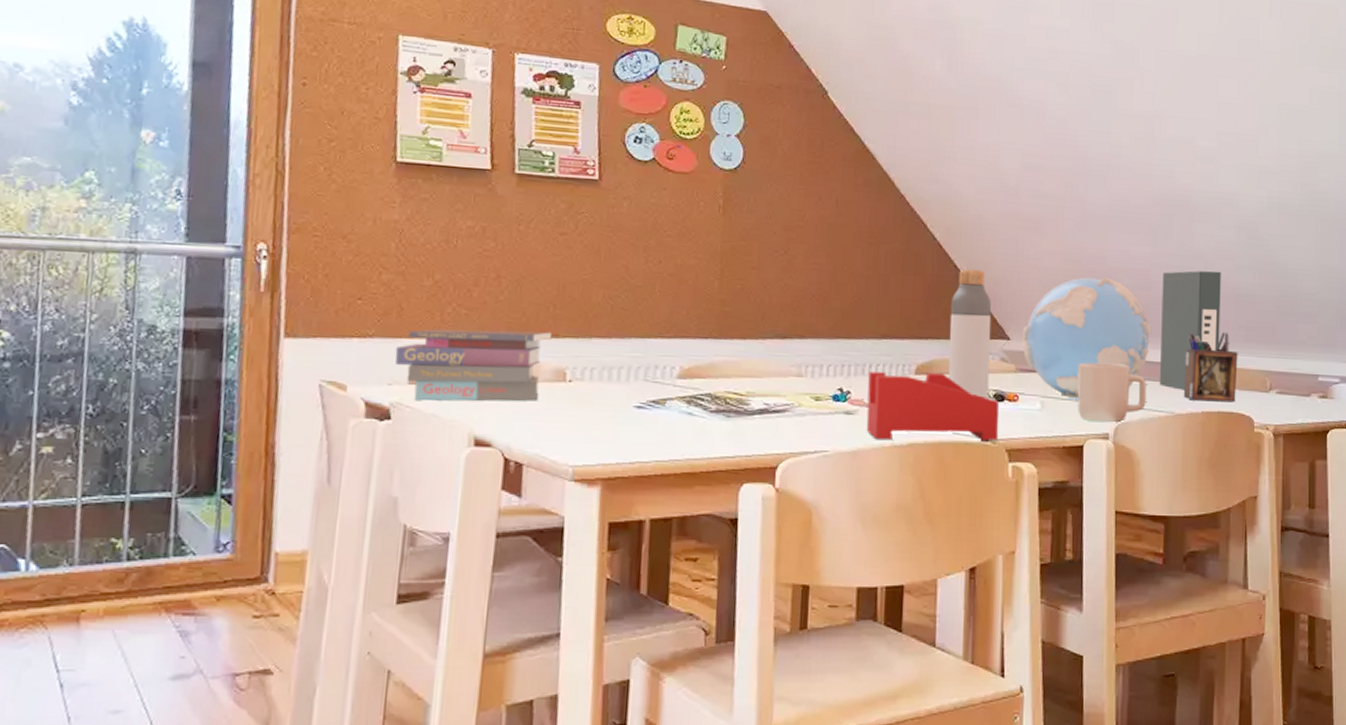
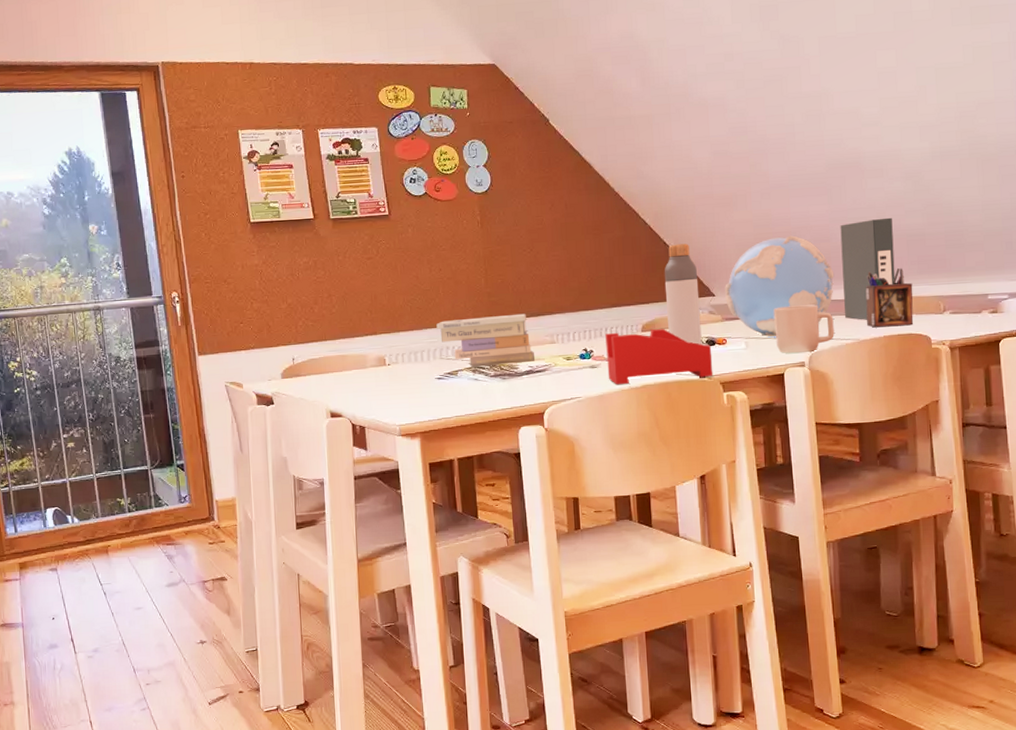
books: present [395,329,552,402] -> none [270,331,372,390]
books: none [644,330,773,398] -> present [436,313,535,367]

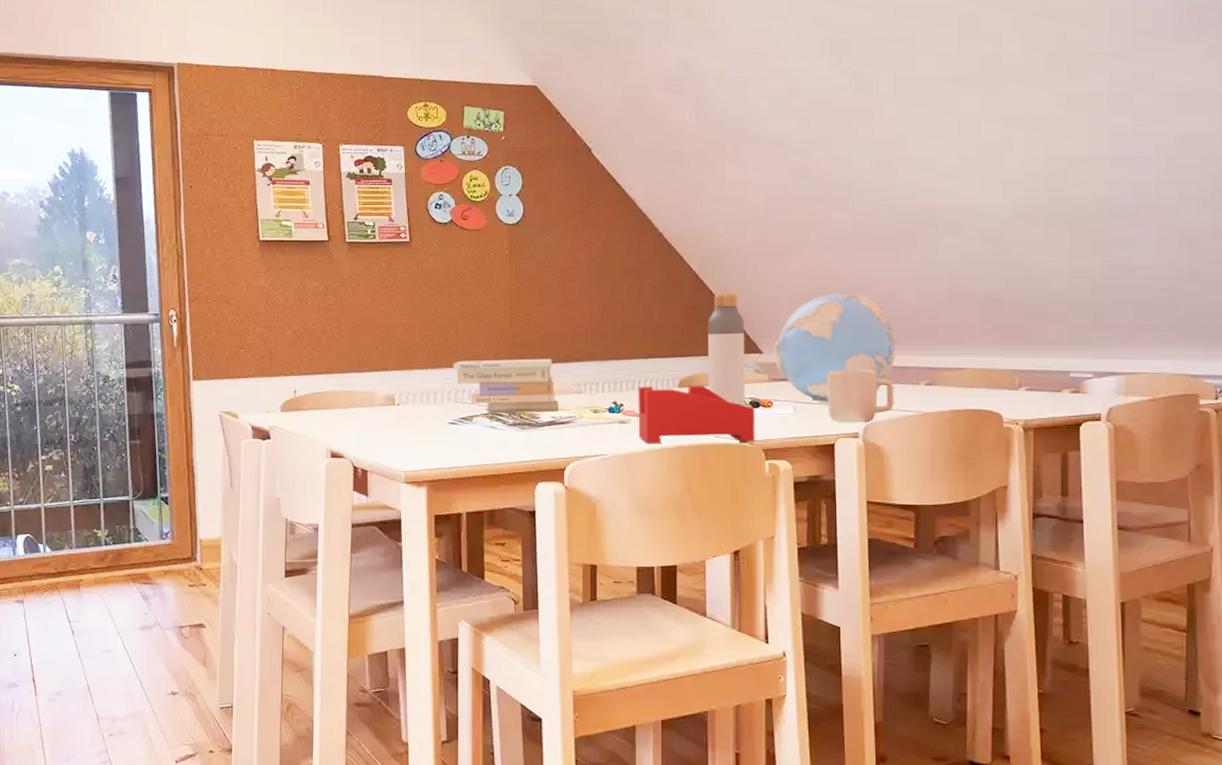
binder: present [840,217,896,320] -> none [907,279,966,391]
desk organizer: present [865,268,914,328] -> none [931,336,985,401]

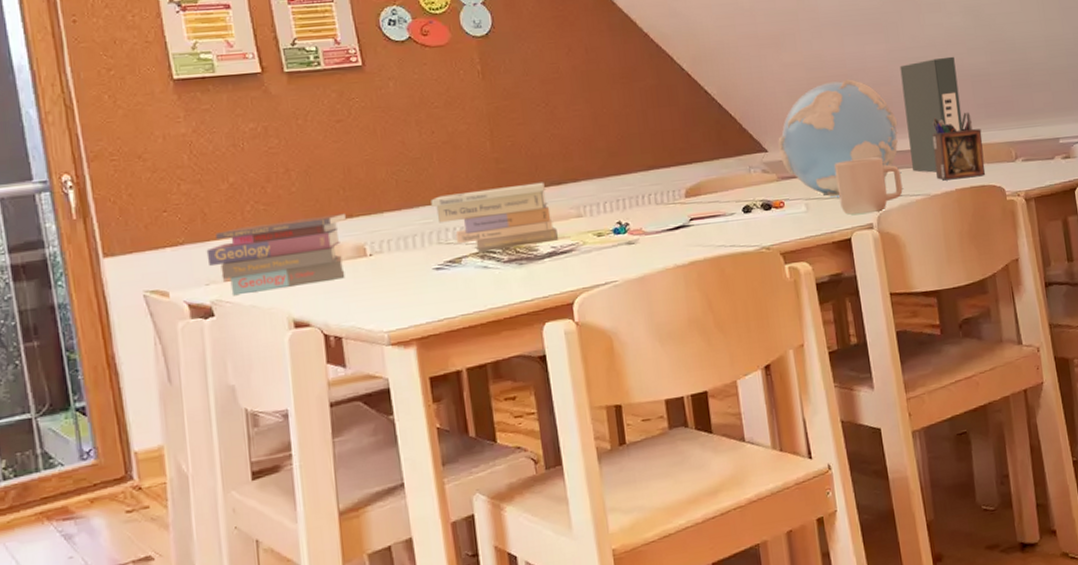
books: none [270,366,383,425] -> present [206,213,347,296]
tape dispenser: present [638,384,756,444] -> none [642,192,772,264]
bottle: present [707,294,745,405] -> none [707,91,757,210]
binder: none [907,279,966,391] -> present [900,56,963,173]
desk organizer: none [931,336,985,401] -> present [931,113,986,181]

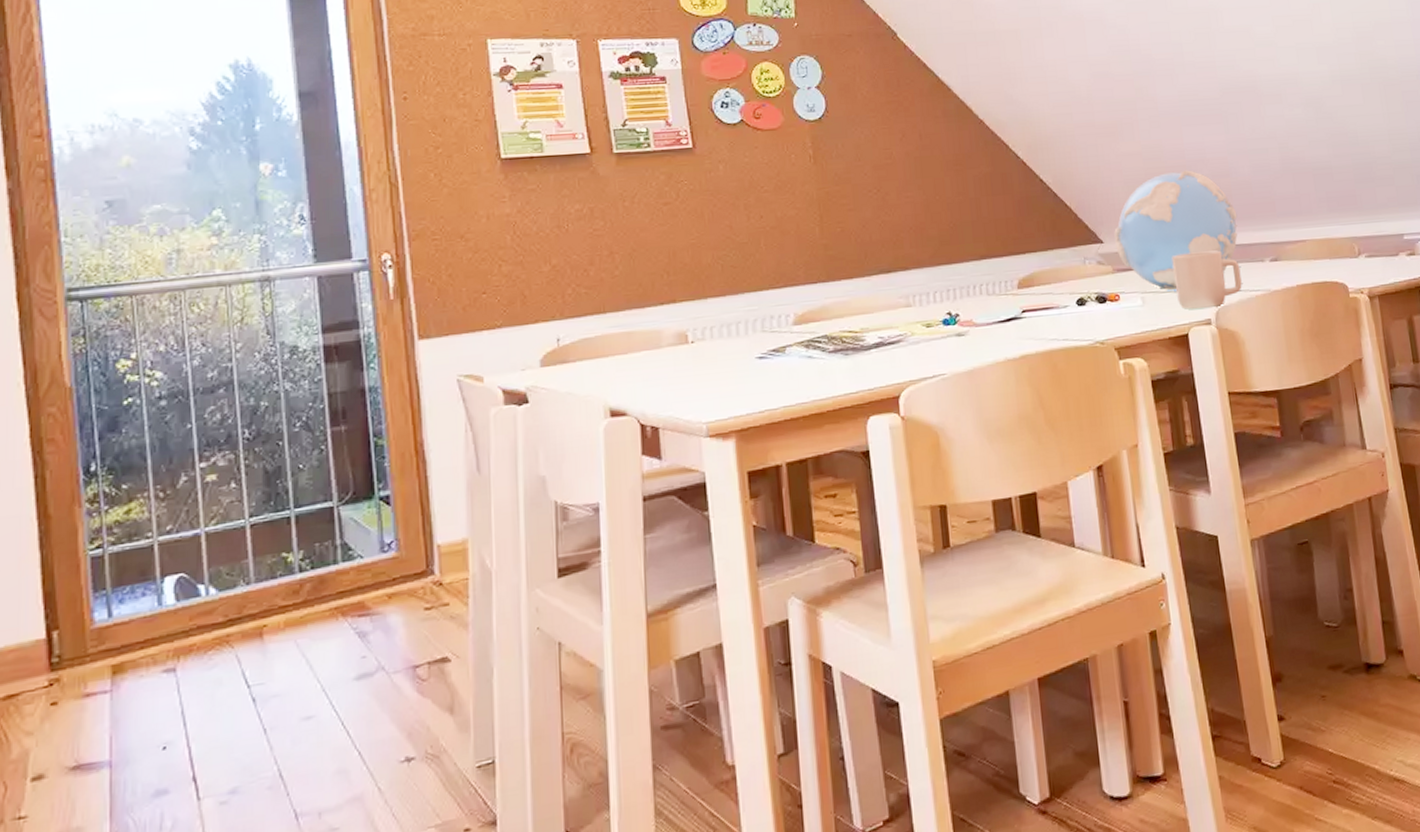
books: present [206,213,347,296] -> none [524,298,670,382]
books: present [431,182,558,252] -> none [756,269,886,342]
binder: present [900,56,963,173] -> none [1239,148,1304,268]
desk organizer: present [931,113,986,181] -> none [1272,206,1328,276]

